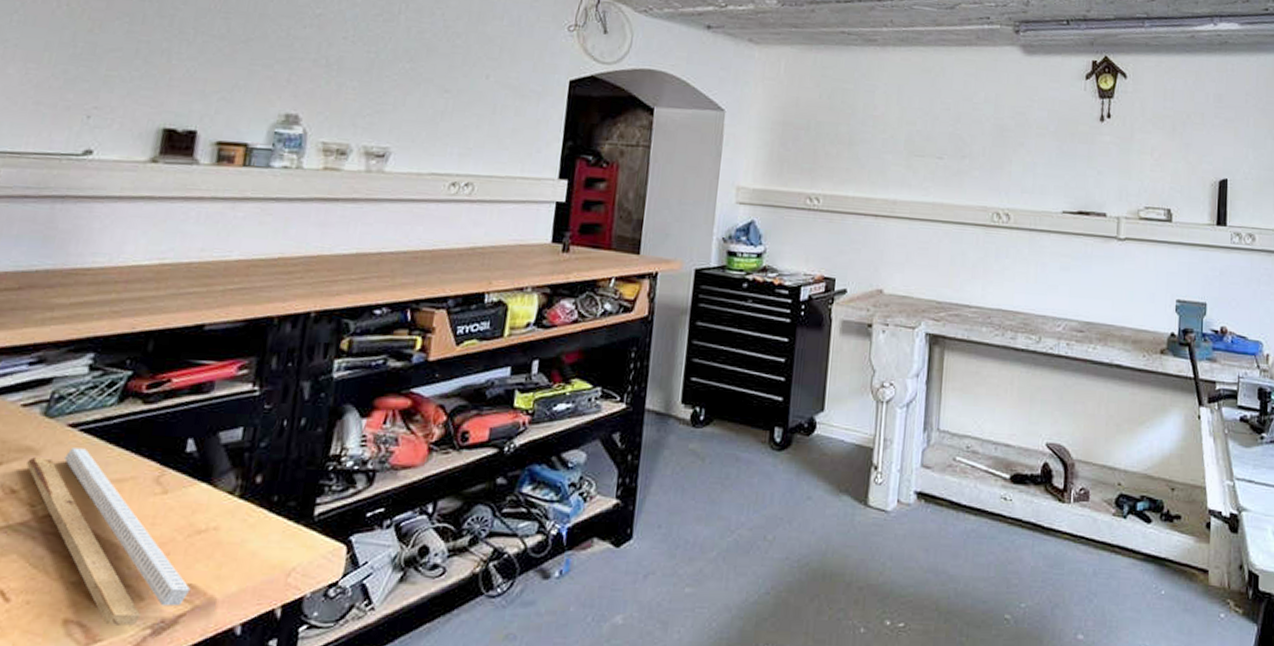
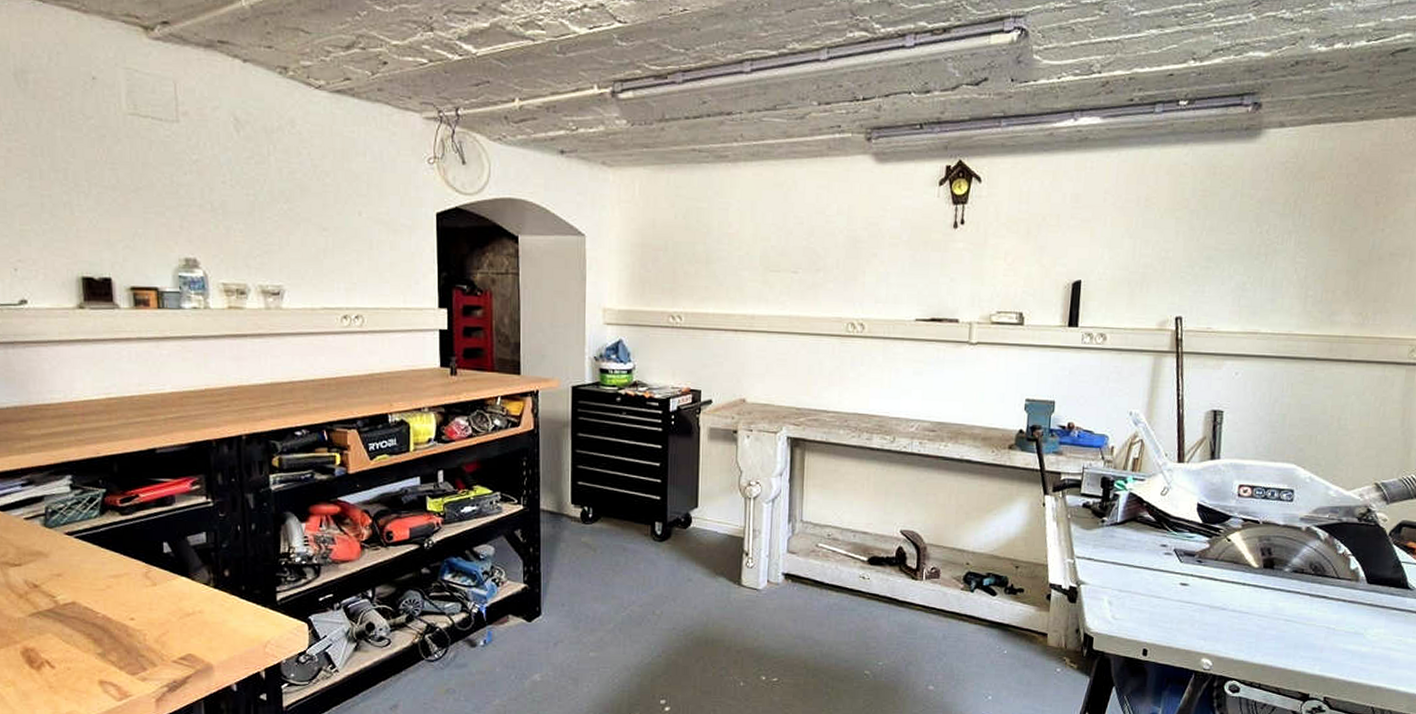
tape measure: present [26,448,191,626] -> none [41,551,191,685]

